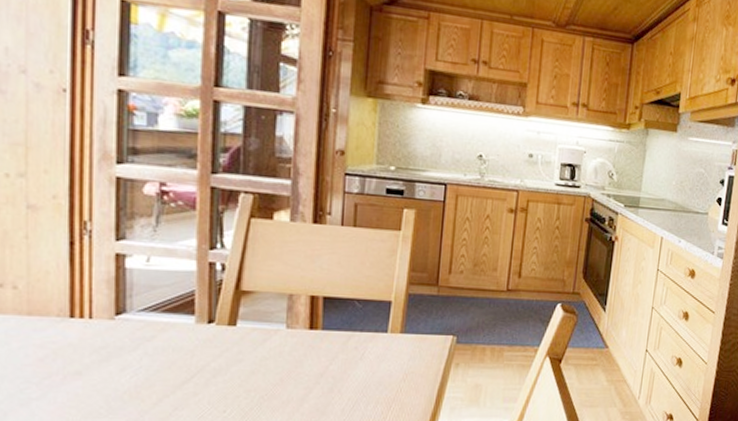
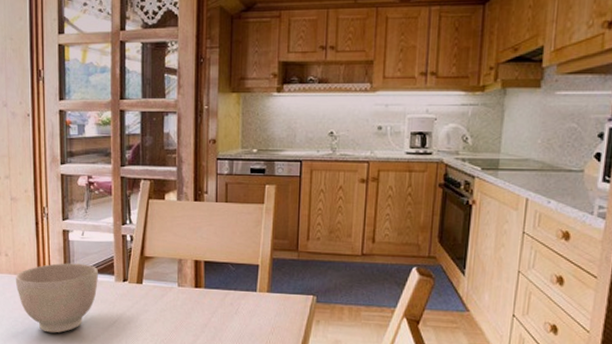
bowl: none [29,299,170,396] -> present [15,263,98,333]

